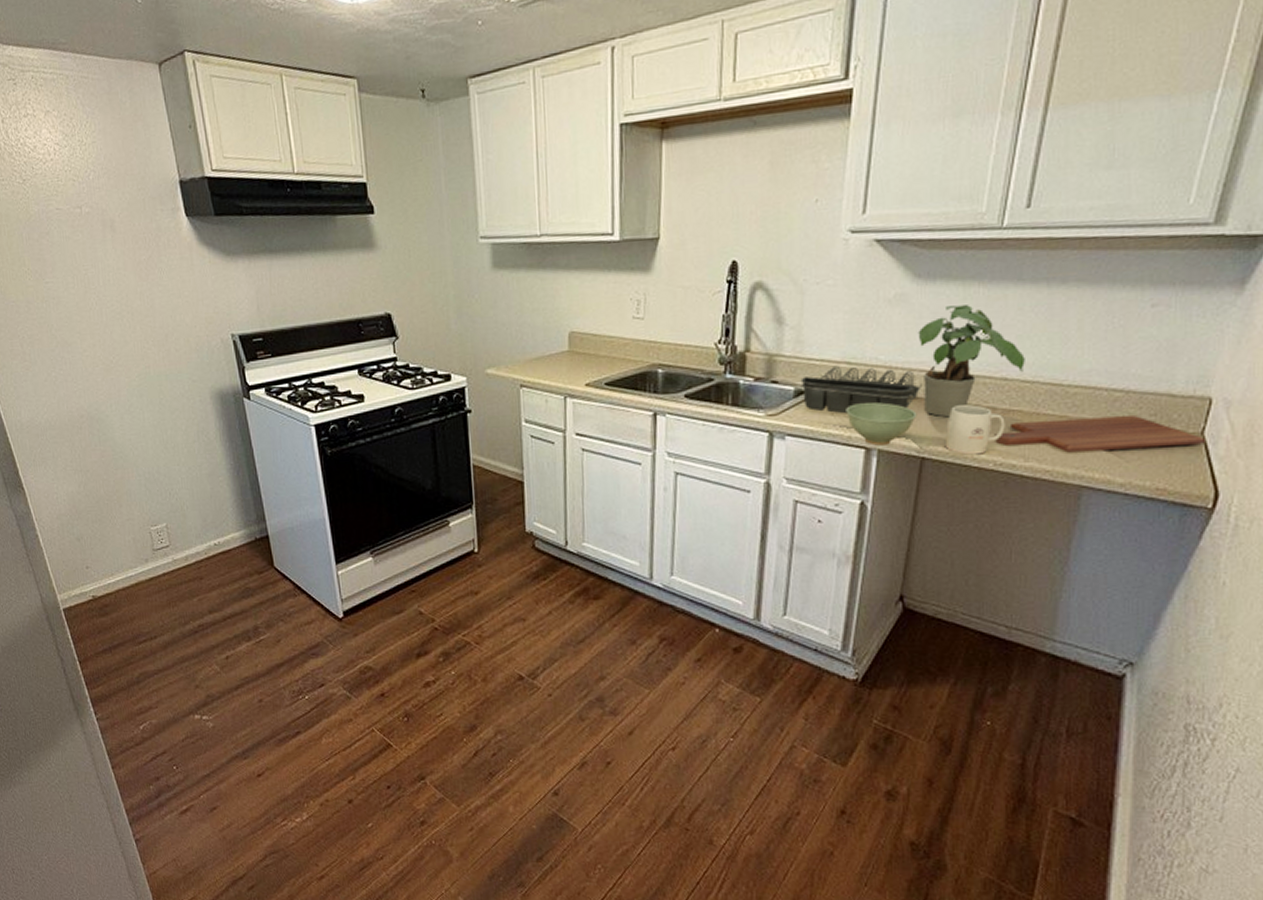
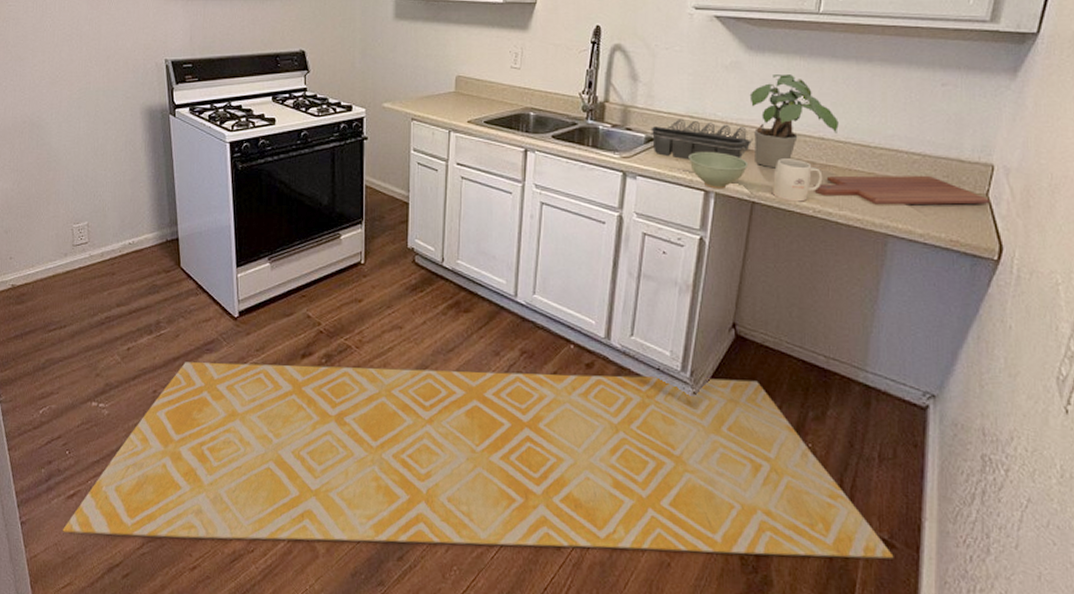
rug: none [180,657,1082,849] -> present [63,362,894,559]

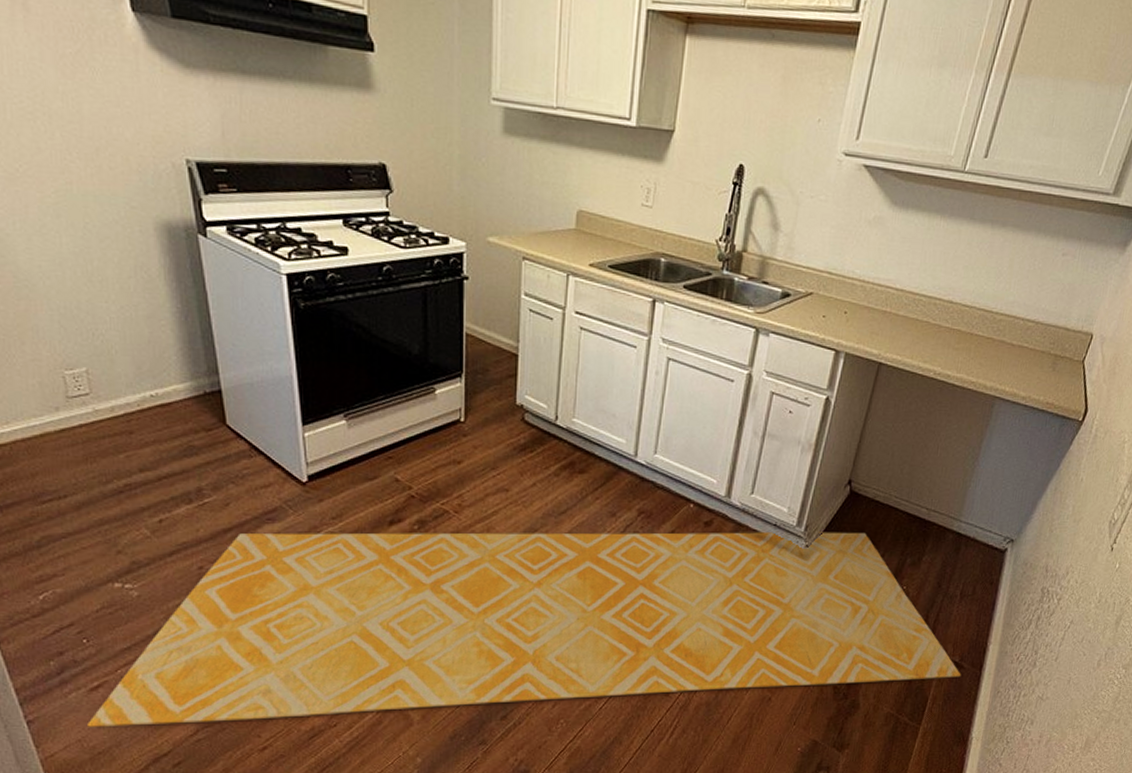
dish rack: present [651,118,753,160] -> none [788,274,887,319]
bowl: present [688,152,749,189] -> none [823,310,880,349]
potted plant: present [749,75,839,168] -> none [886,233,968,330]
mug: present [772,159,823,202] -> none [898,320,947,364]
cutting board: present [812,175,990,206] -> none [936,339,1084,371]

